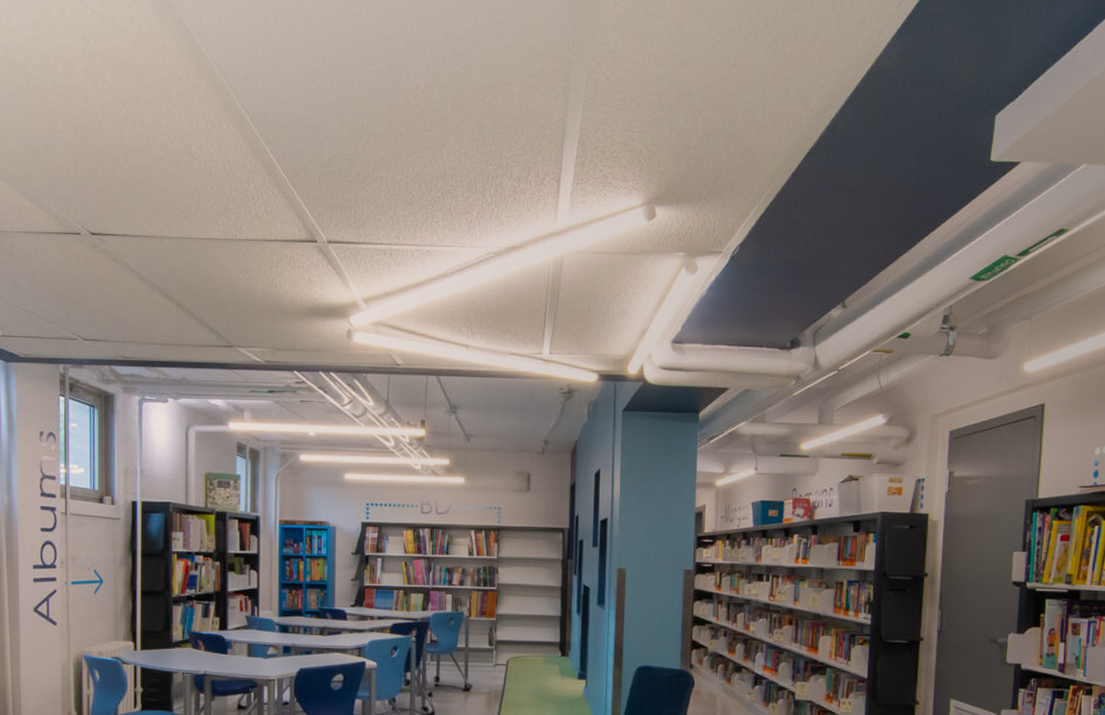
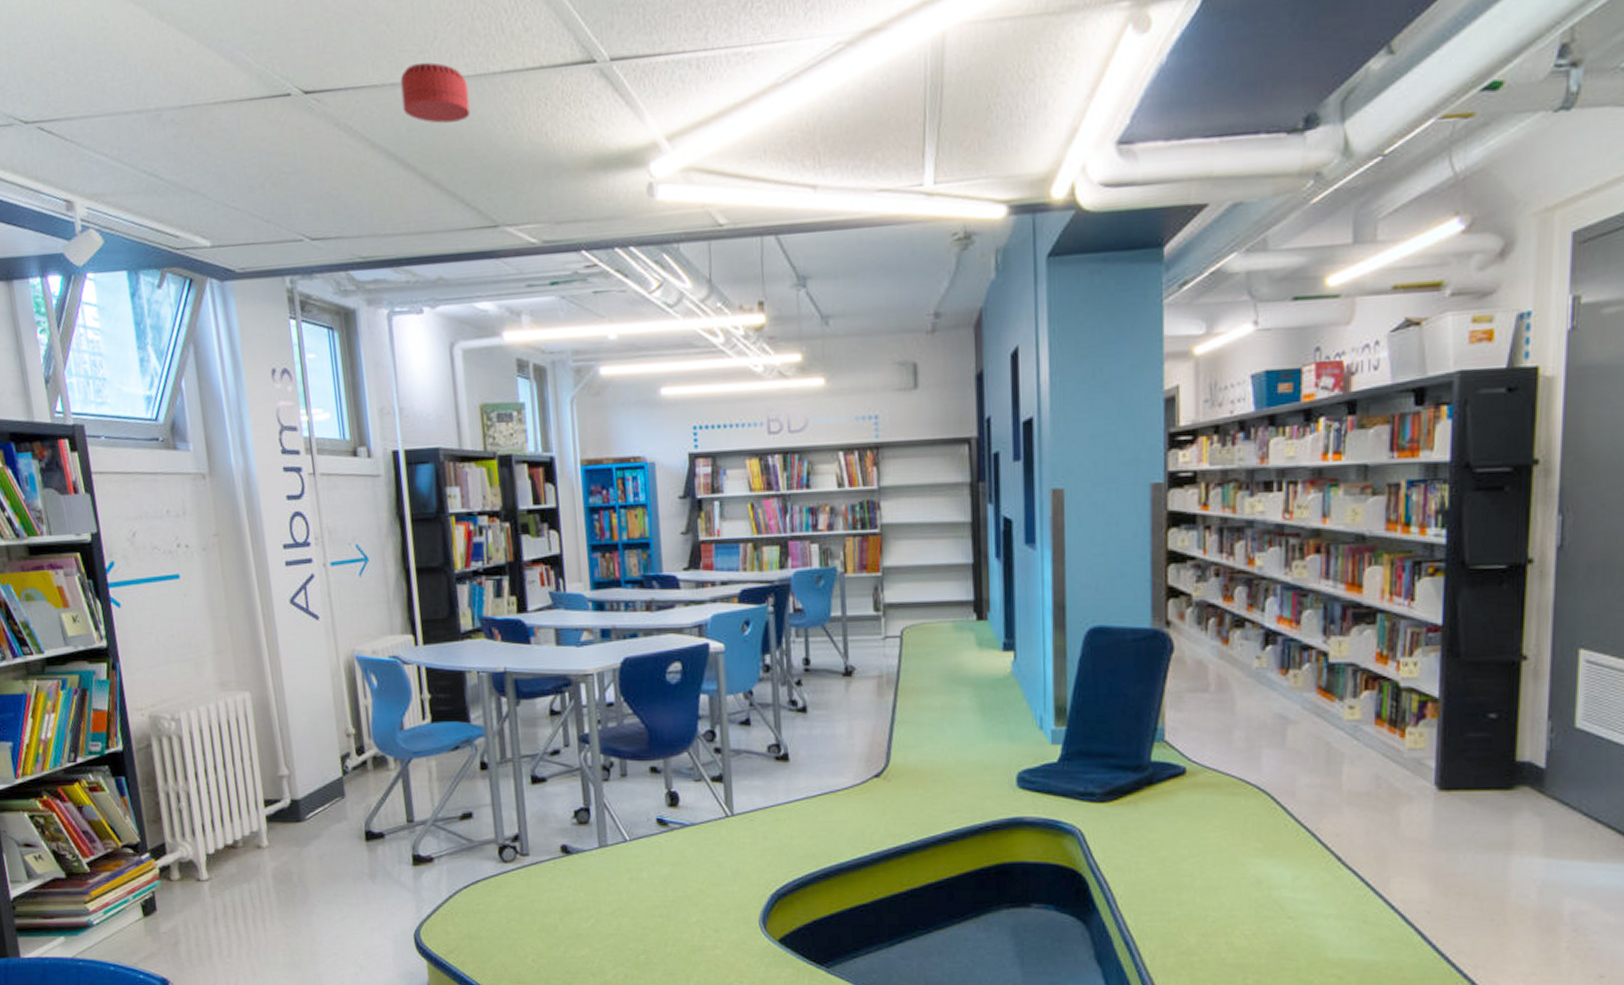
smoke detector: none [168,225,219,270] -> present [400,62,470,124]

